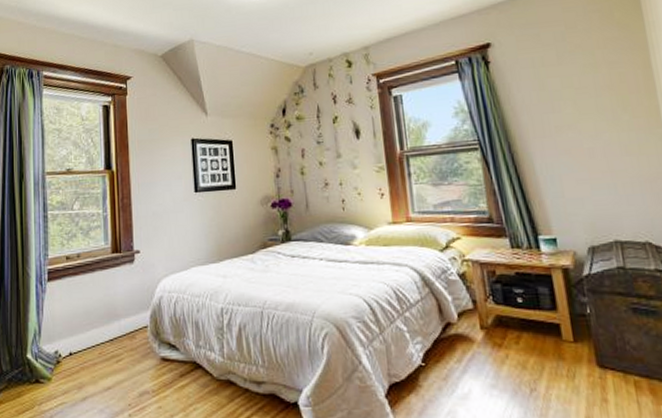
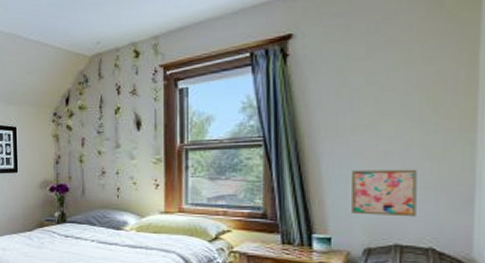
wall art: none [563,165,628,213] -> present [350,169,417,217]

